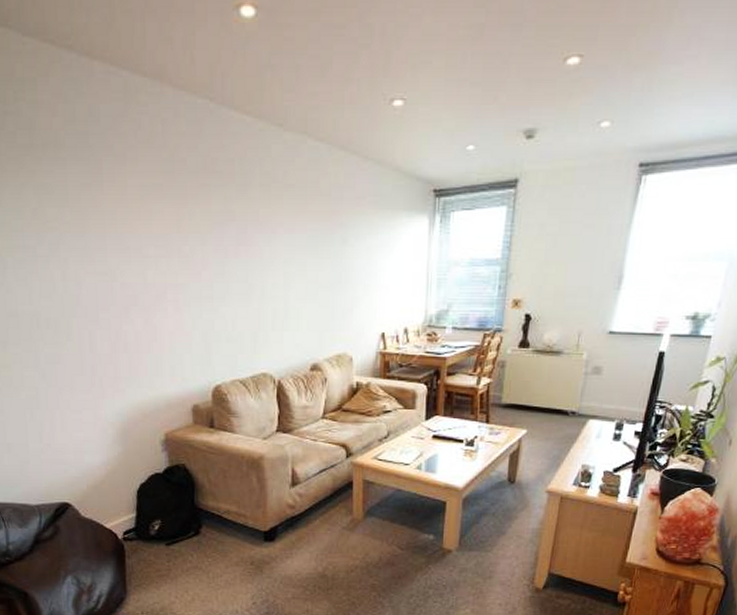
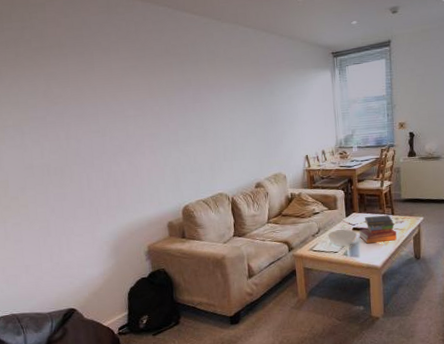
bowl: none [399,436,437,459] -> present [327,229,357,247]
books: none [439,423,490,458] -> present [359,215,397,244]

